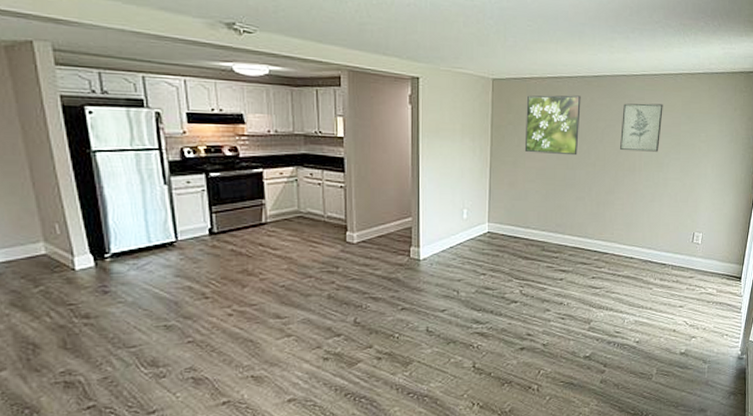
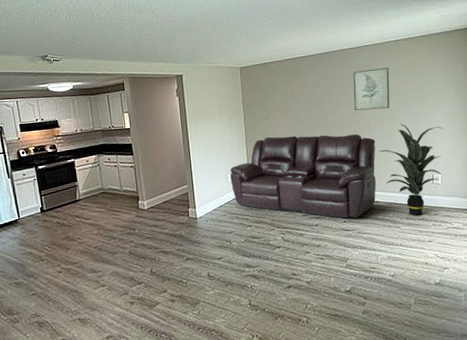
sofa: none [466,169,638,275] -> present [230,134,376,219]
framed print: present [524,95,581,156] -> none [270,70,318,122]
indoor plant: none [640,171,712,278] -> present [379,123,444,217]

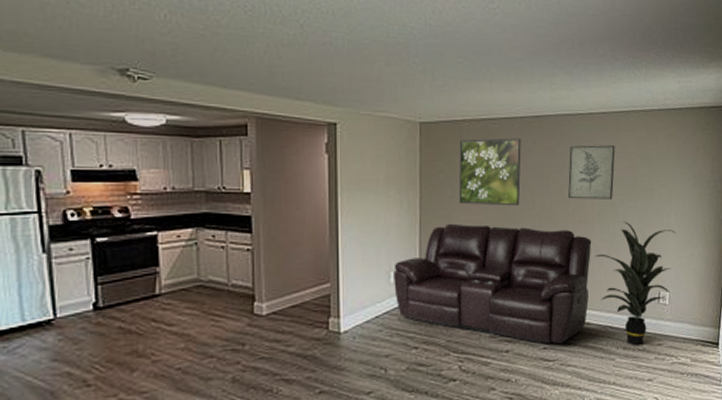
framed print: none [270,70,318,122] -> present [458,138,521,206]

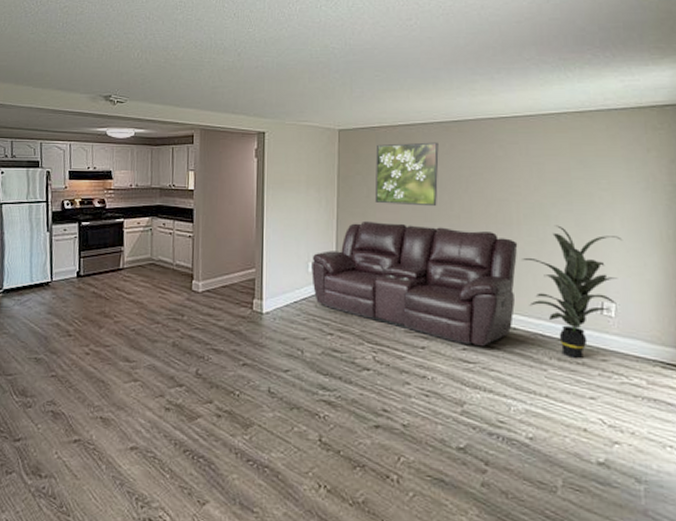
wall art: present [568,145,615,200] -> none [490,147,545,202]

